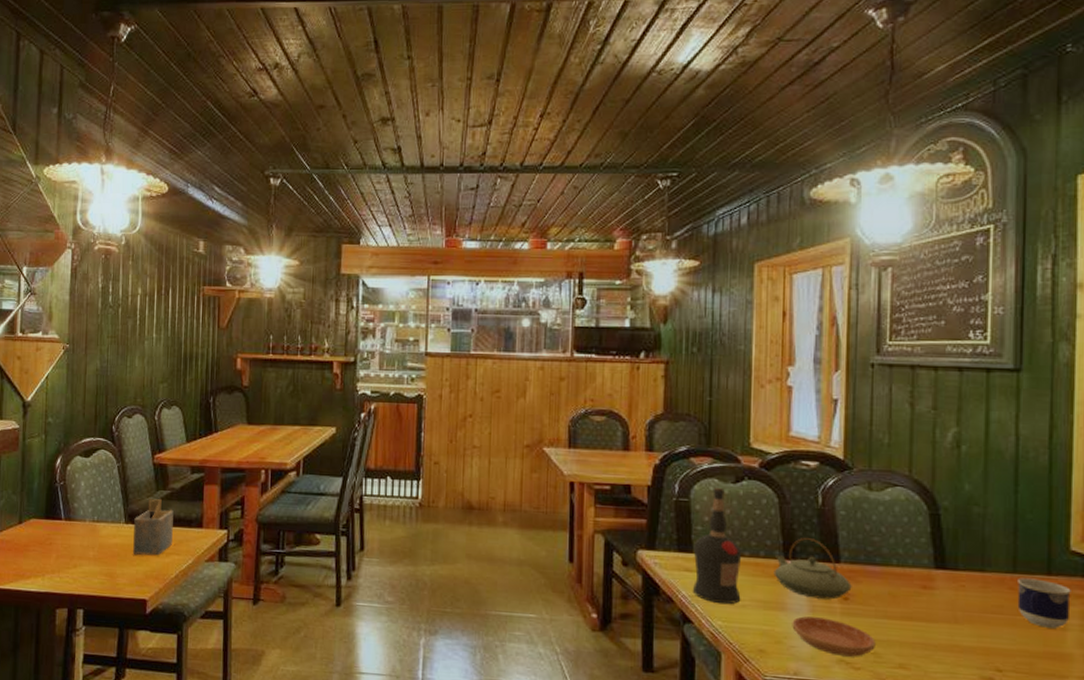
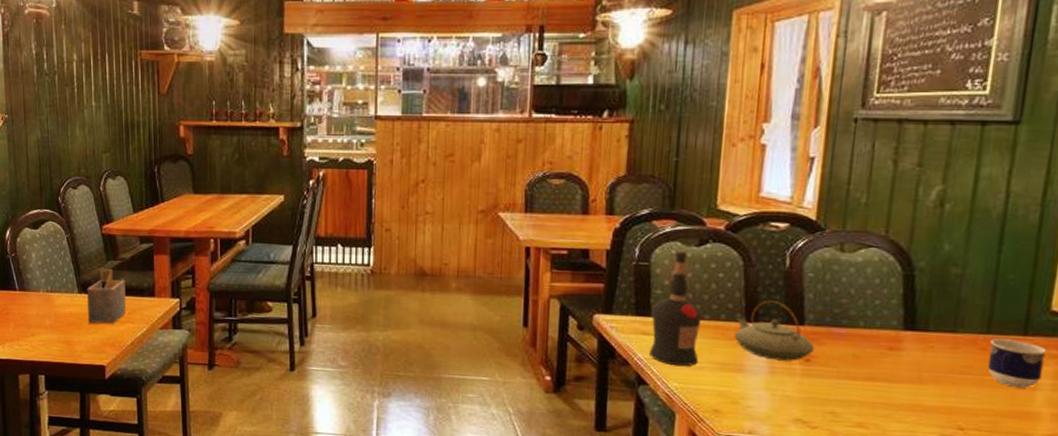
saucer: present [792,616,876,657] -> none [749,378,835,417]

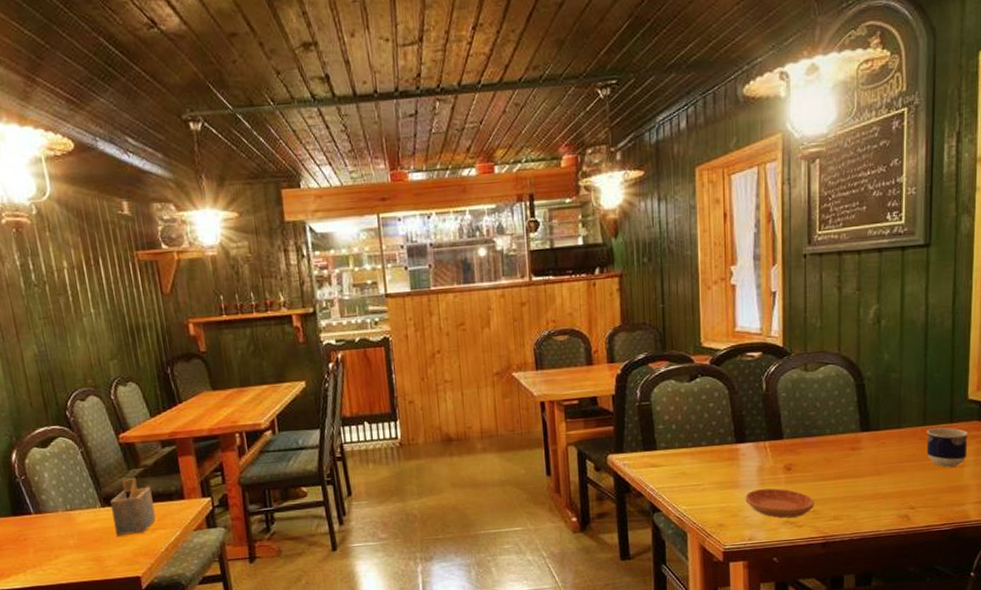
liquor bottle: present [650,251,702,367] -> none [658,388,701,491]
teapot: present [734,299,815,361] -> none [727,420,794,473]
saucer: none [749,378,835,417] -> present [745,488,814,518]

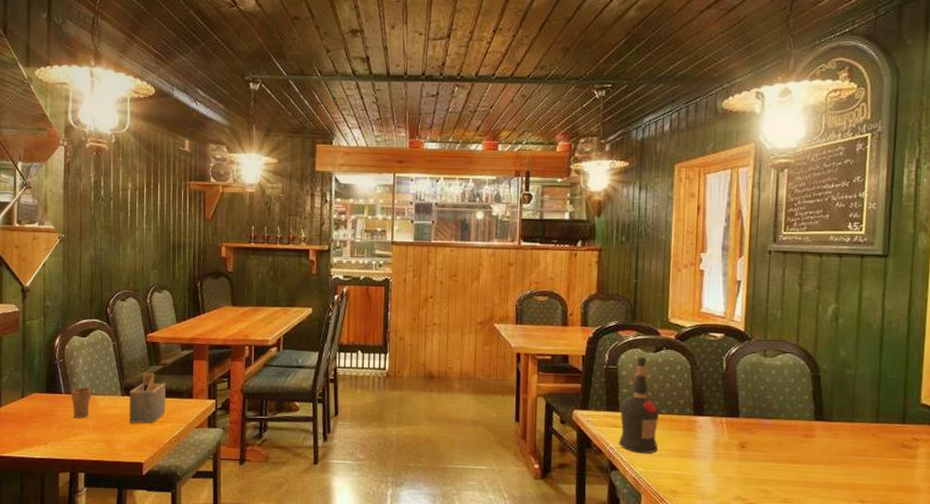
cup: none [40,501,68,540] -> present [71,384,92,419]
liquor bottle: none [658,388,701,491] -> present [619,357,660,454]
saucer: present [745,488,814,518] -> none [699,462,766,494]
cup: present [926,427,968,467] -> none [878,426,920,467]

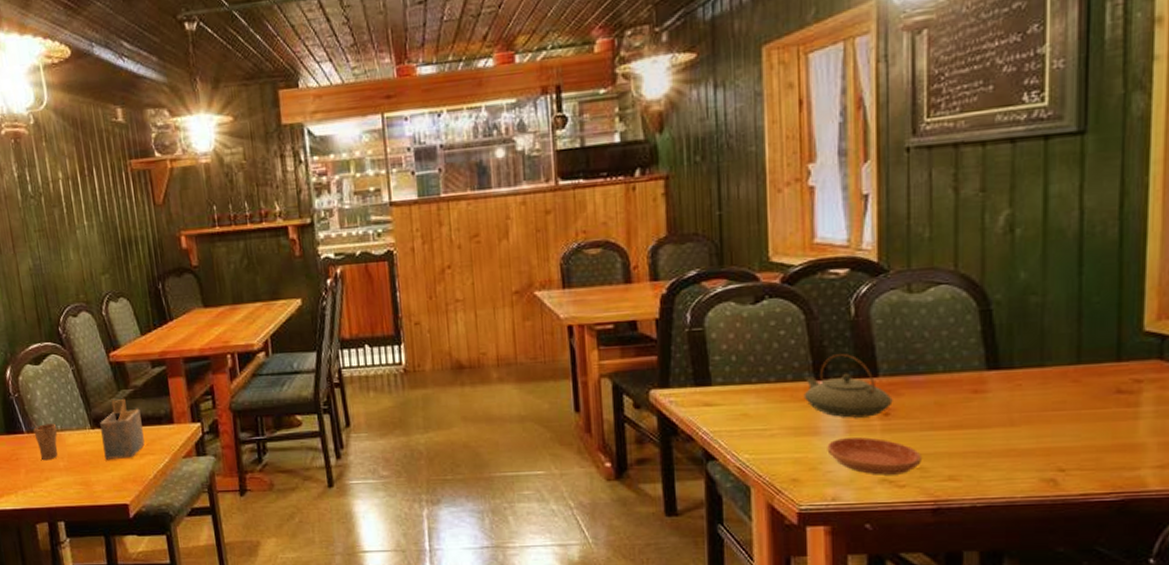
liquor bottle: present [619,357,660,454] -> none [713,312,769,437]
teapot: none [685,396,748,448] -> present [803,353,893,418]
saucer: none [699,462,766,494] -> present [827,437,921,475]

